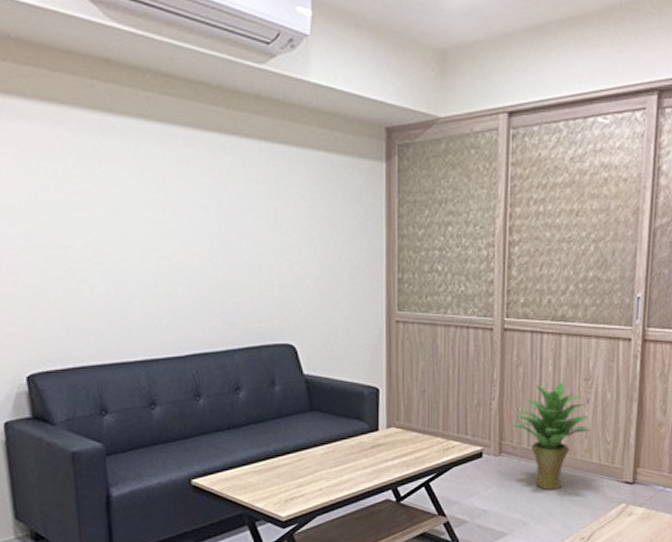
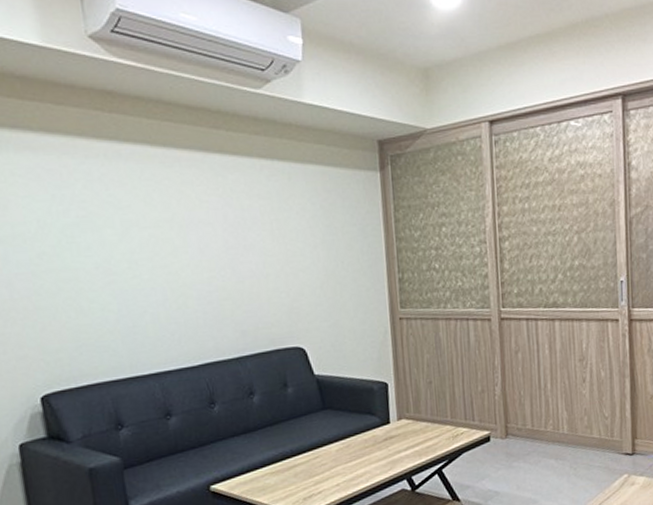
potted plant: present [510,383,592,490] -> none [514,365,590,468]

